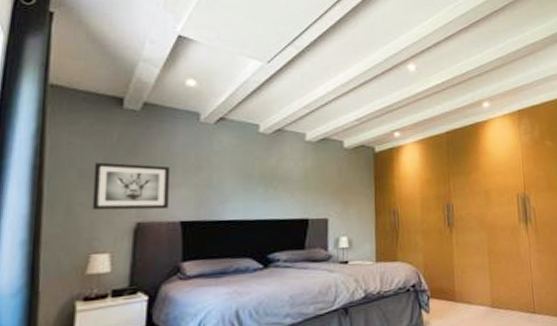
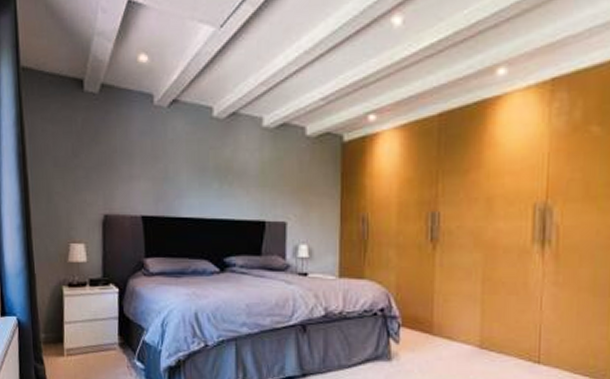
wall art: present [92,162,170,211] -> none [65,150,130,203]

